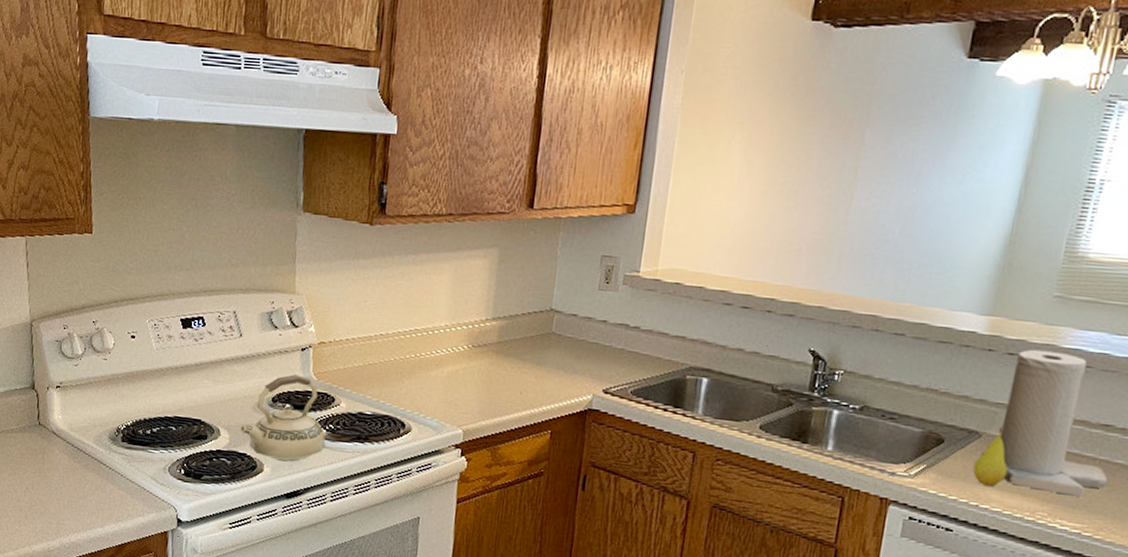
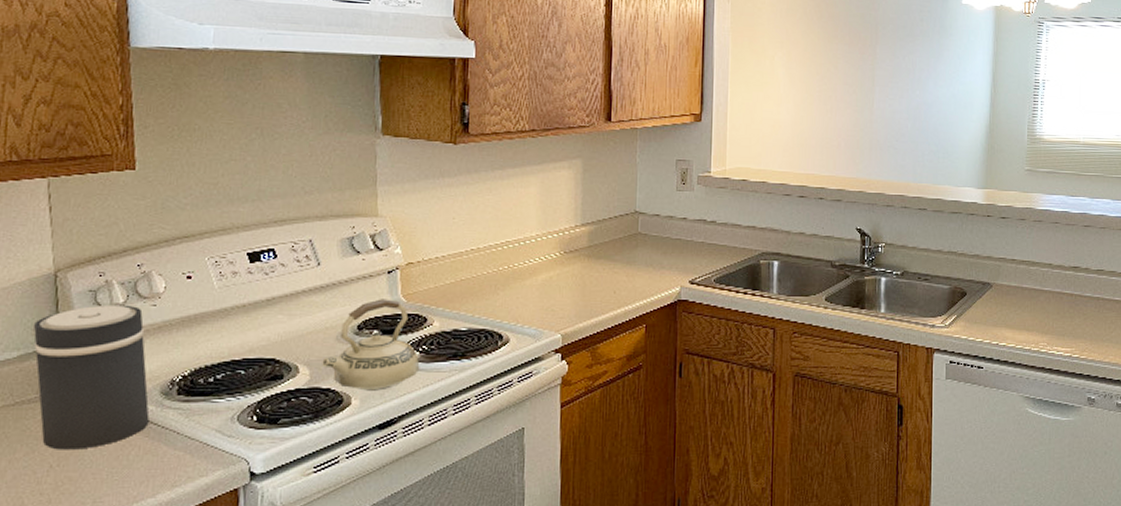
cylinder: none [15,354,100,478] -> present [34,304,150,450]
fruit: present [973,427,1008,486] -> none [990,277,1015,326]
paper towel: present [981,349,1108,497] -> none [994,212,1083,326]

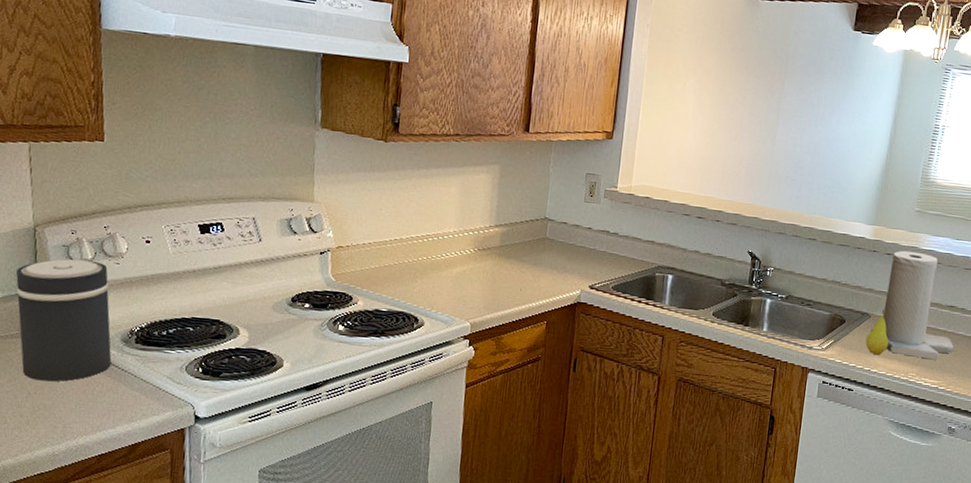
teakettle: present [322,299,420,391] -> none [260,276,345,357]
fruit: none [990,277,1015,326] -> present [865,310,889,355]
paper towel: none [994,212,1083,326] -> present [870,250,954,360]

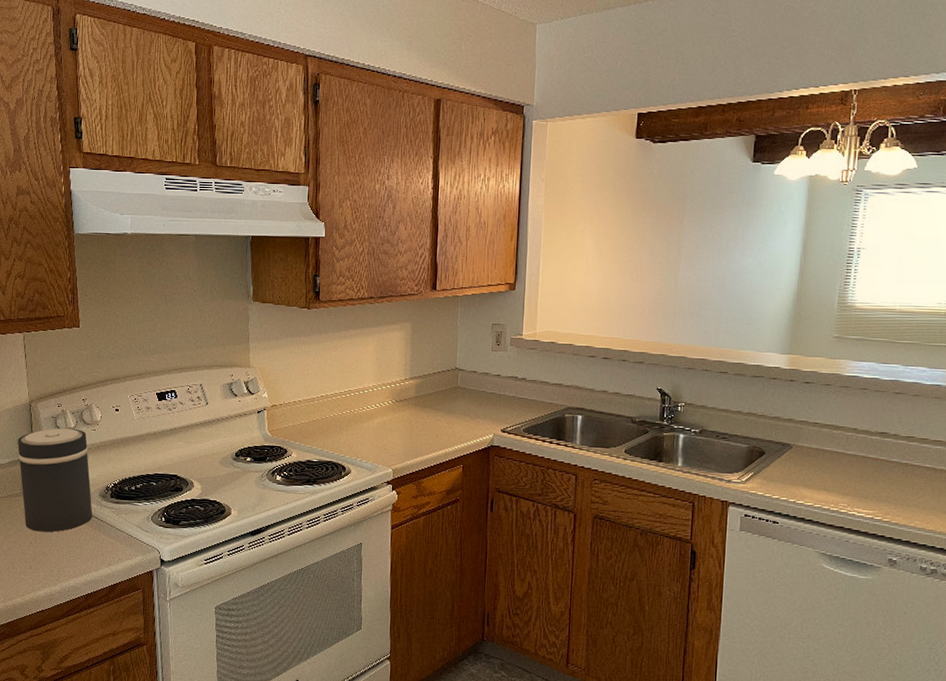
fruit: present [865,310,889,355] -> none [788,439,815,486]
paper towel: present [870,250,954,360] -> none [793,378,889,490]

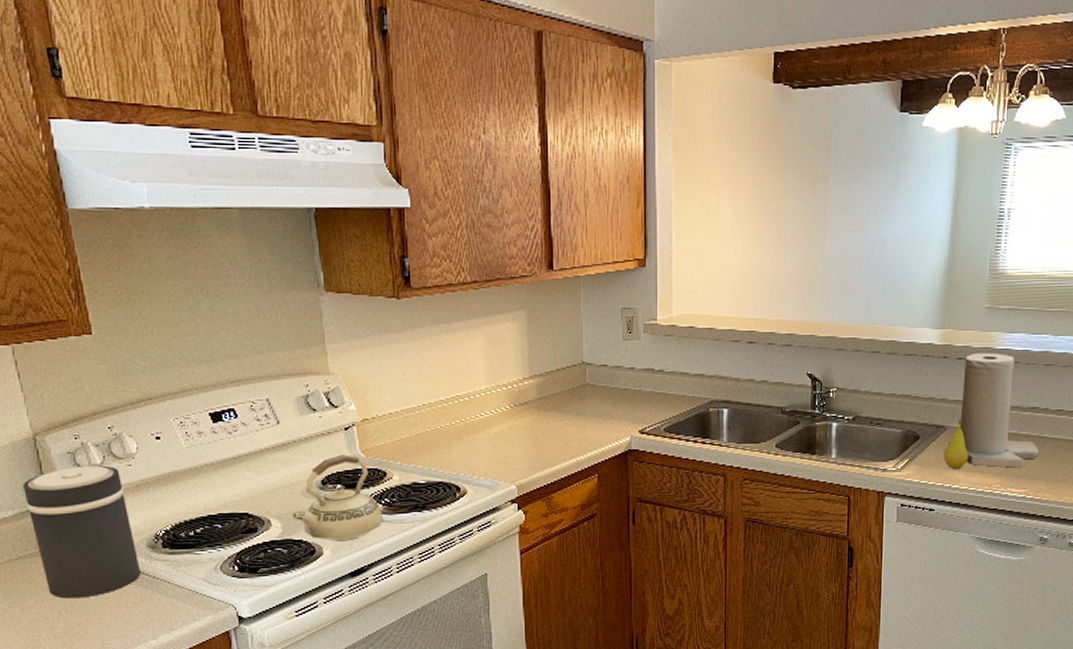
teakettle: none [210,433,282,505] -> present [292,454,384,542]
fruit: none [788,439,815,486] -> present [943,420,969,469]
paper towel: none [793,378,889,490] -> present [948,352,1040,468]

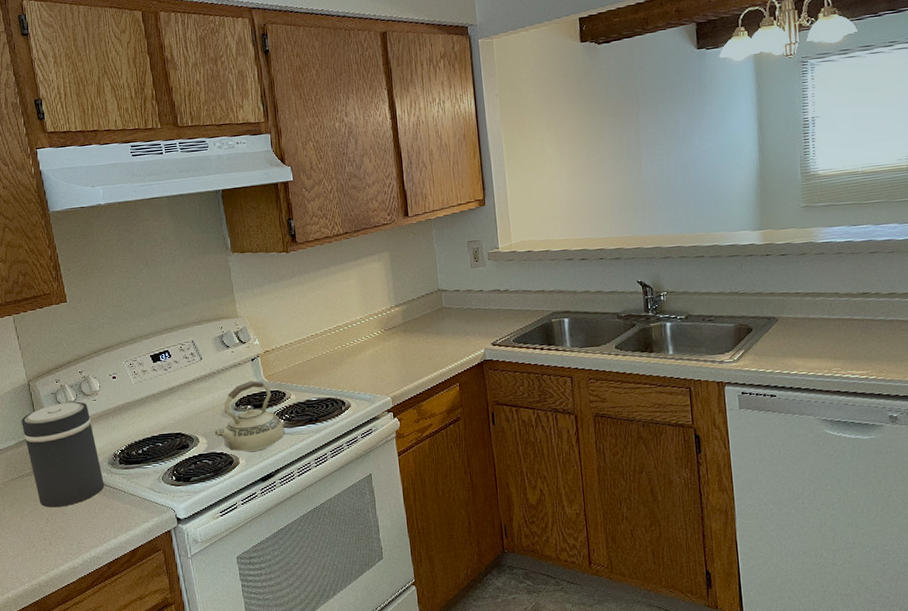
fruit: present [943,420,969,469] -> none [778,310,804,356]
paper towel: present [948,352,1040,468] -> none [781,246,877,352]

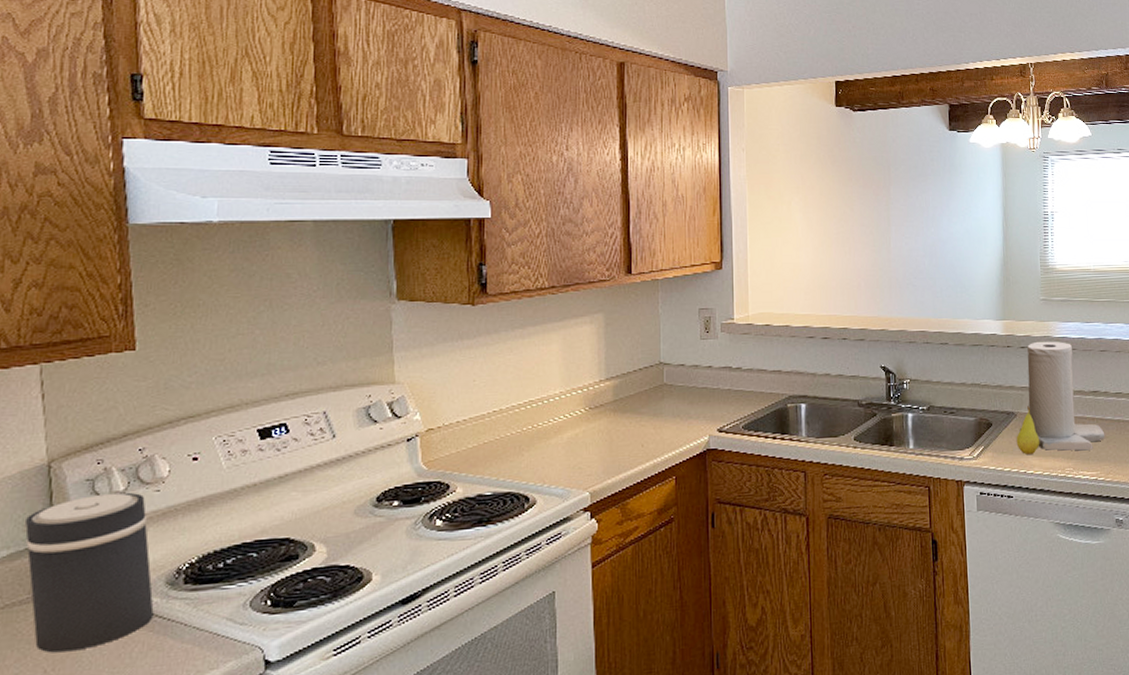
teakettle: present [214,380,286,453] -> none [340,467,444,565]
fruit: none [778,310,804,356] -> present [1016,406,1040,454]
paper towel: none [781,246,877,352] -> present [1019,341,1105,451]

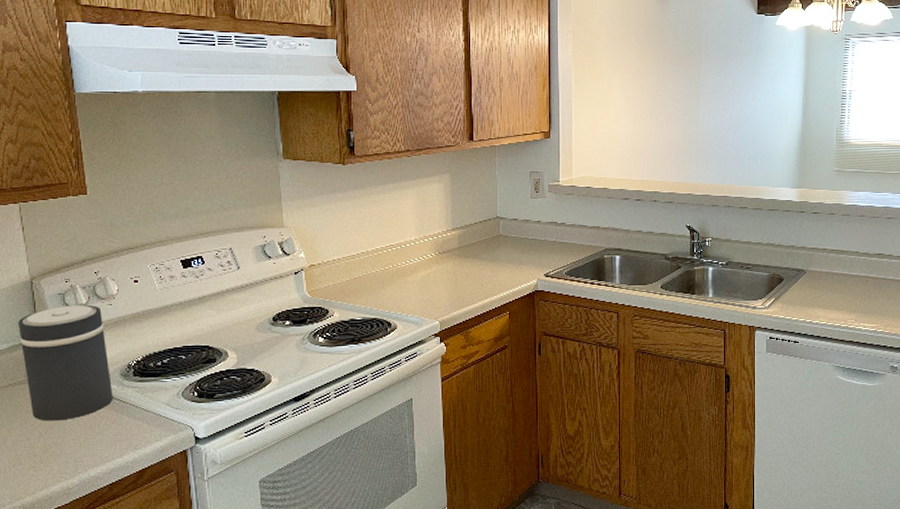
fruit: present [1016,406,1040,454] -> none [804,264,826,306]
paper towel: present [1019,341,1105,451] -> none [808,208,886,306]

